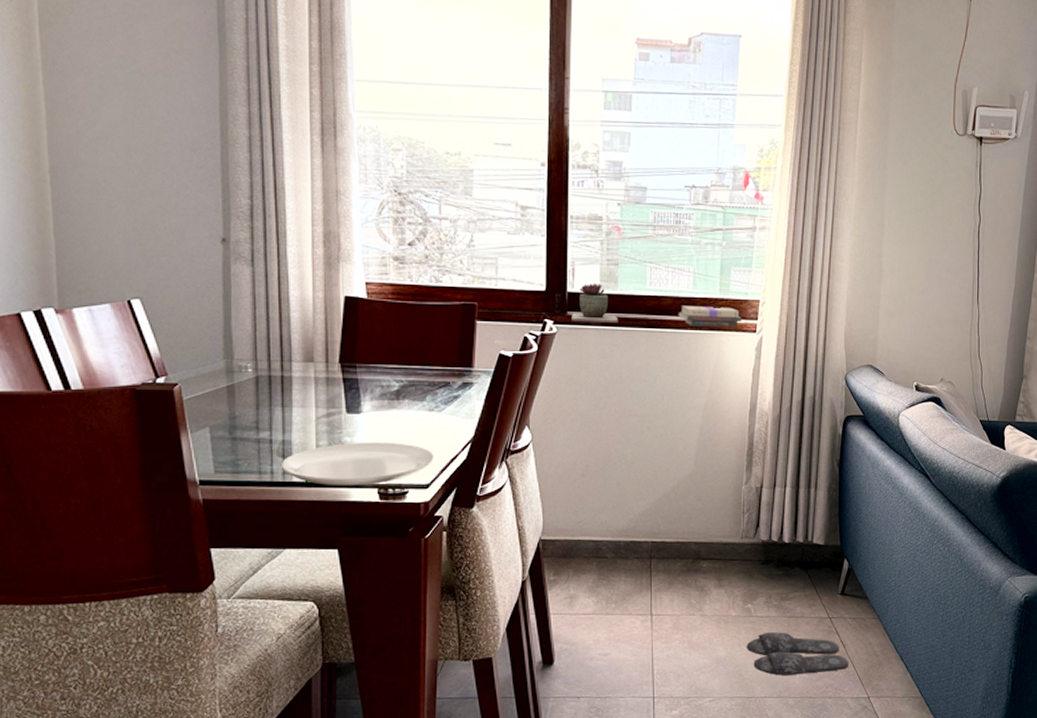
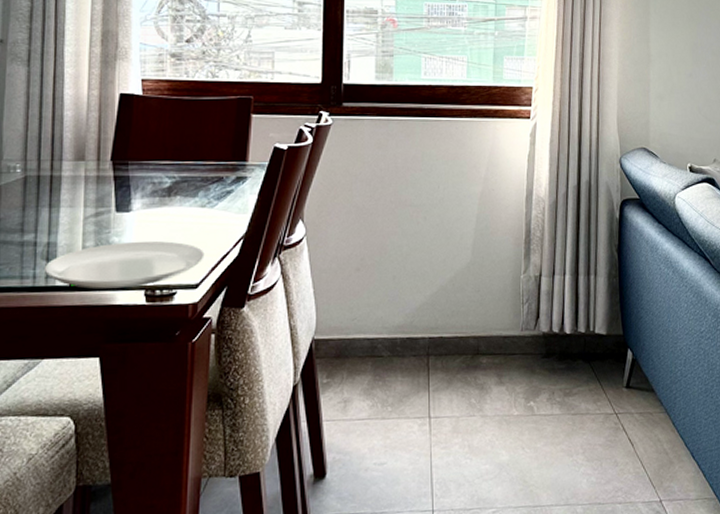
succulent plant: present [571,282,619,323] -> none [347,74,394,113]
books: present [678,305,741,328] -> none [453,94,515,115]
slippers: present [747,632,849,676] -> none [531,431,638,480]

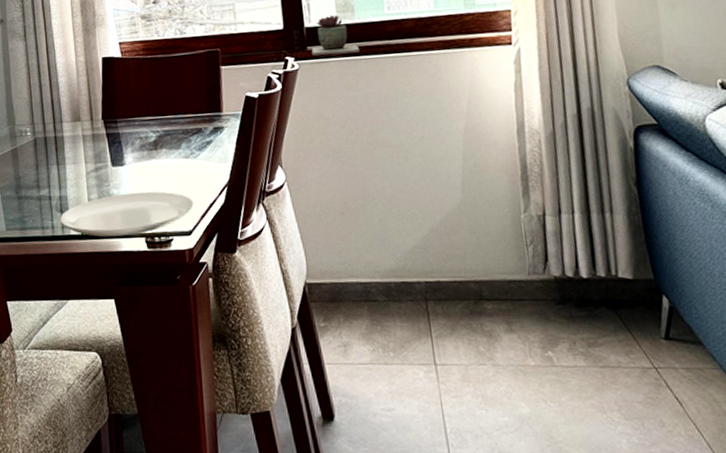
succulent plant: none [347,74,394,113] -> present [311,14,360,56]

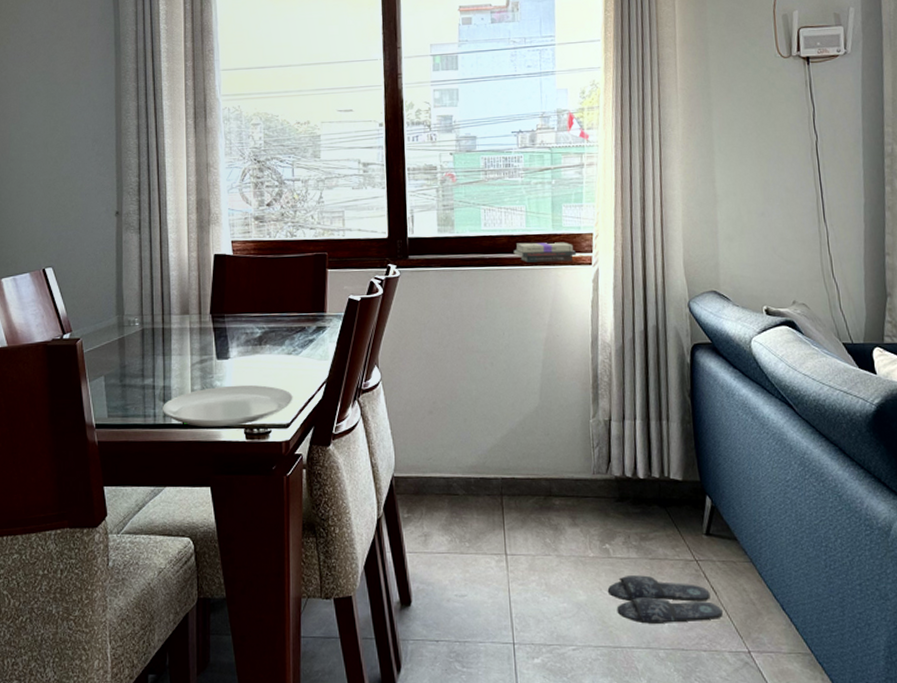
succulent plant: present [311,14,360,56] -> none [413,227,457,265]
books: none [422,21,493,47] -> present [513,242,576,263]
slippers: none [554,385,691,439] -> present [608,575,723,624]

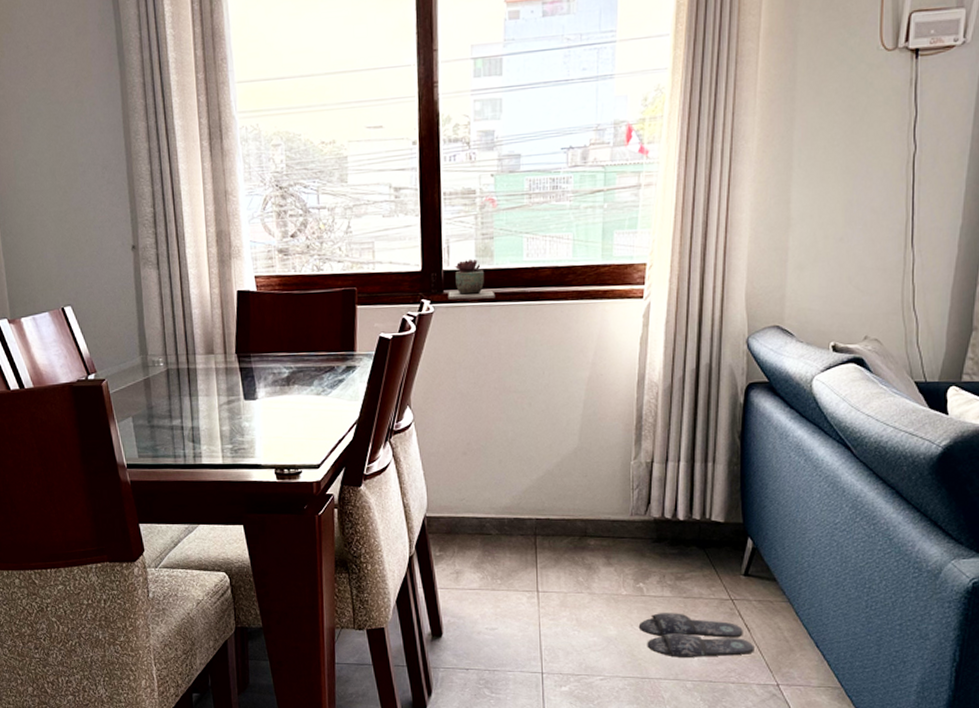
plate: present [163,384,293,427] -> none [192,425,323,468]
succulent plant: none [413,227,457,265] -> present [448,258,496,300]
books: present [513,242,576,263] -> none [557,273,626,297]

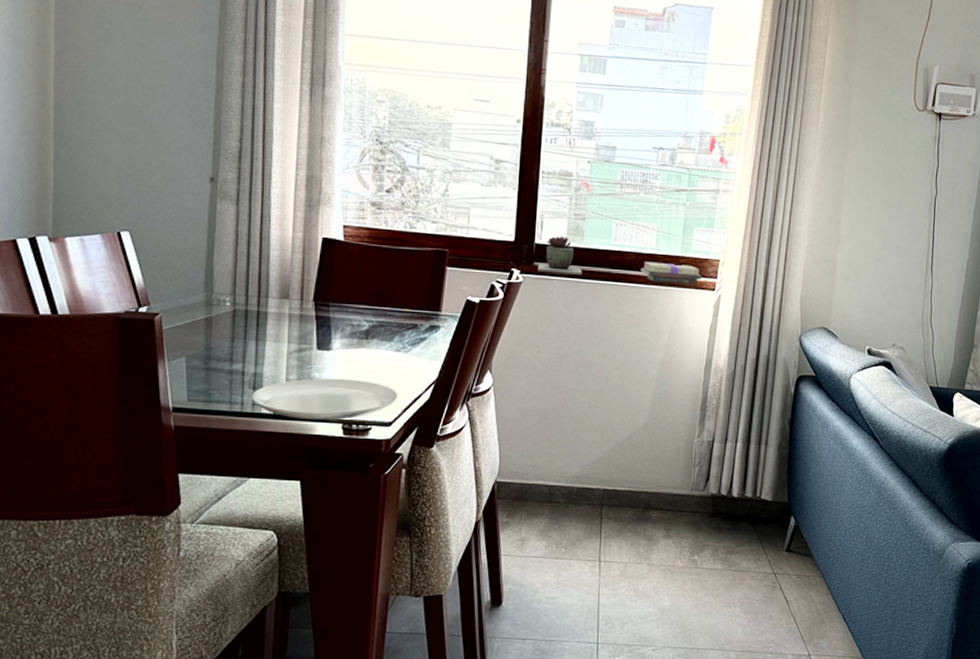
plate: none [192,425,323,468] -> present [252,378,398,420]
books: none [557,273,626,297] -> present [640,261,701,286]
slippers: present [640,613,754,658] -> none [692,585,791,628]

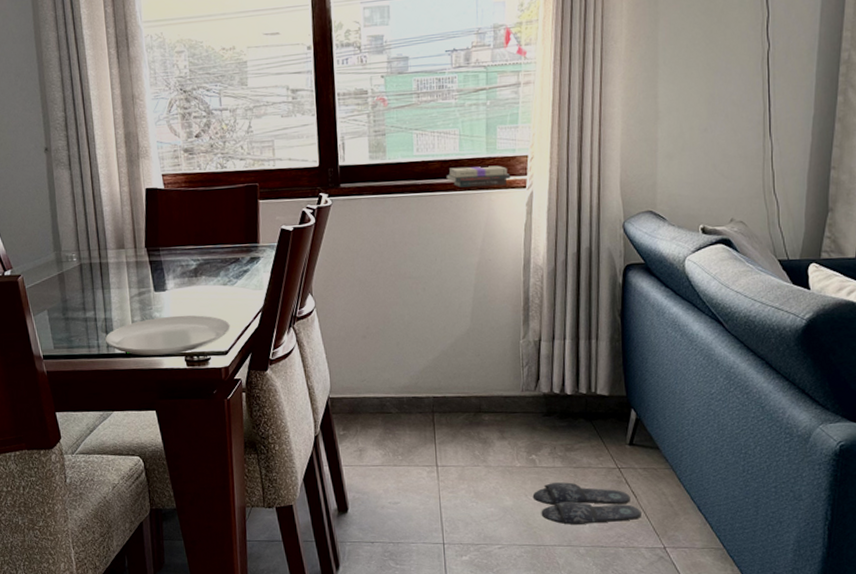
succulent plant: present [538,235,583,275] -> none [344,154,389,193]
slippers: none [692,585,791,628] -> present [533,482,641,525]

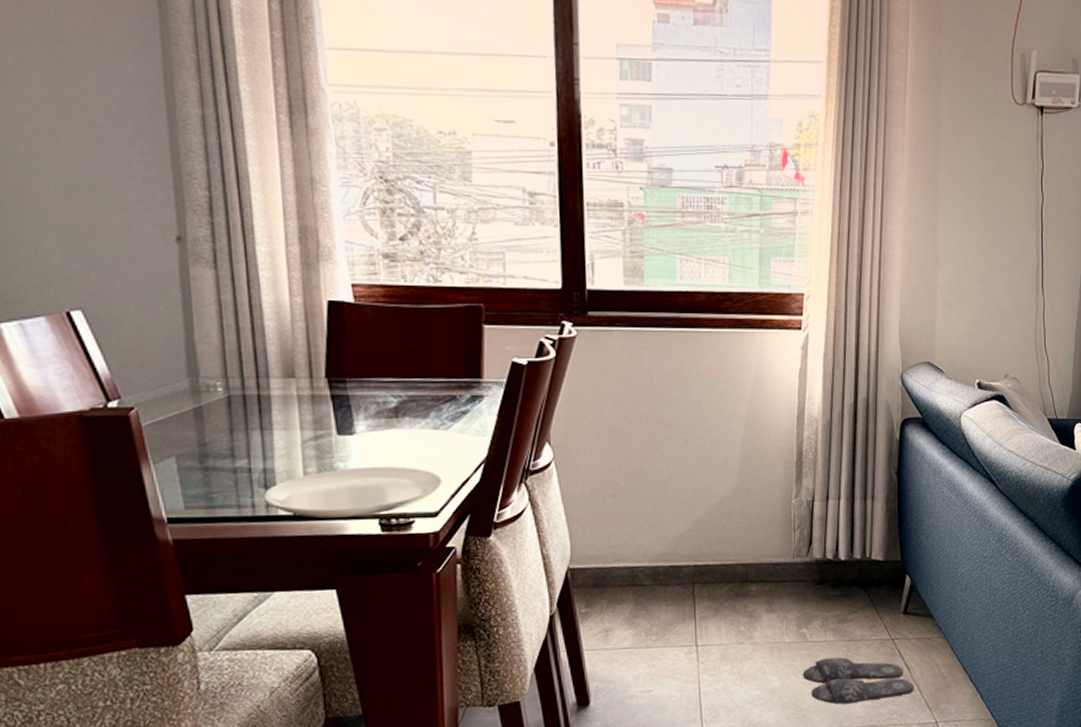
books: present [446,165,510,188] -> none [713,301,784,326]

